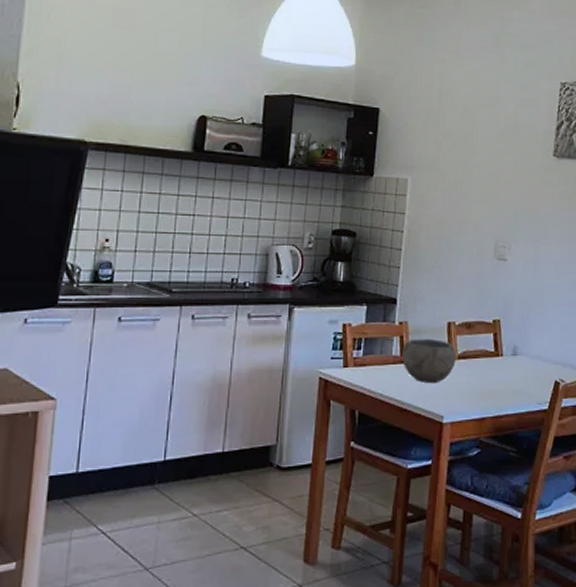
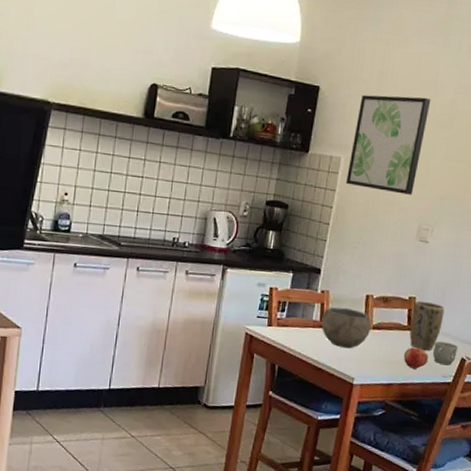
wall art: none [415,112,494,212] -> present [346,94,431,195]
fruit: none [494,375,521,398] -> present [403,347,429,369]
plant pot: none [498,323,531,376] -> present [409,300,445,350]
mug: none [525,365,551,391] -> present [433,341,459,366]

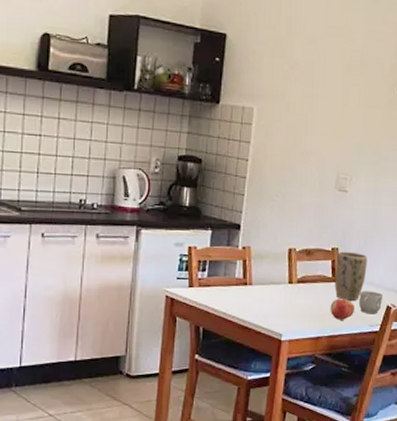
bowl: present [321,307,371,349] -> none [244,262,296,305]
wall art: present [346,94,431,195] -> none [261,42,341,144]

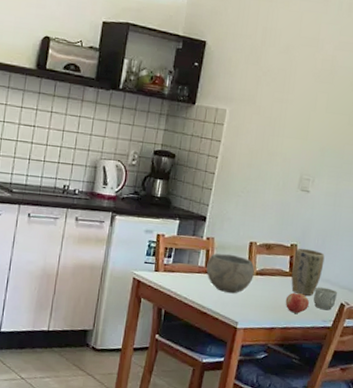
bowl: none [244,262,296,305] -> present [206,253,255,294]

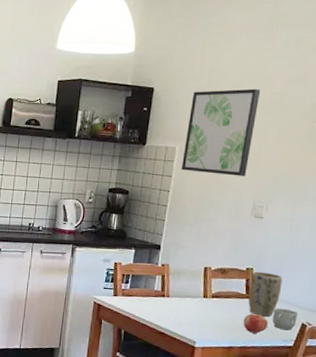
bowl: present [206,253,255,294] -> none [162,278,210,315]
wall art: none [231,50,313,146] -> present [181,88,261,176]

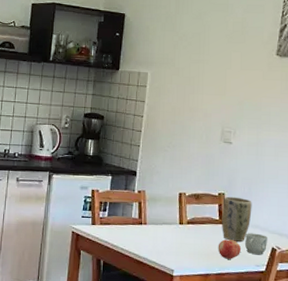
wall art: present [181,88,261,176] -> none [154,17,224,102]

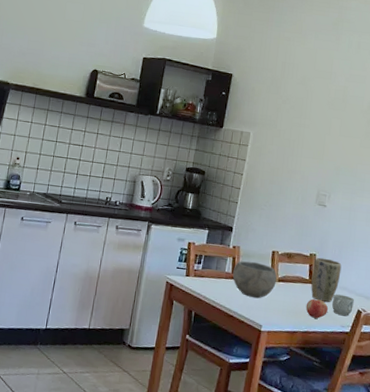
bowl: none [140,205,186,243] -> present [233,261,277,299]

